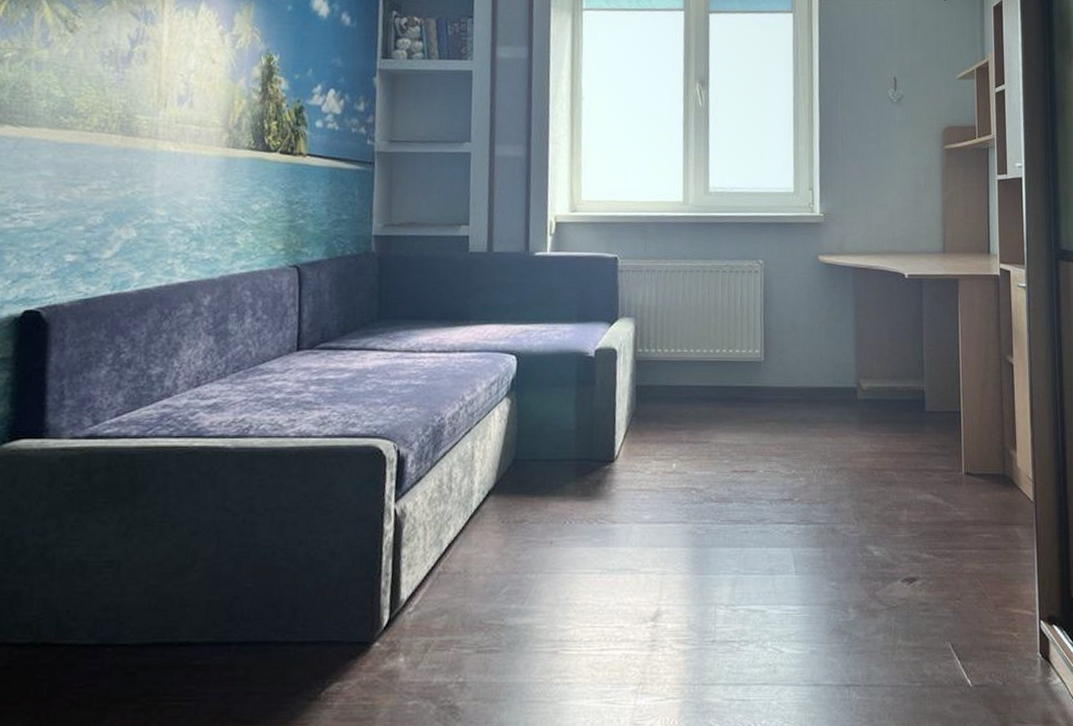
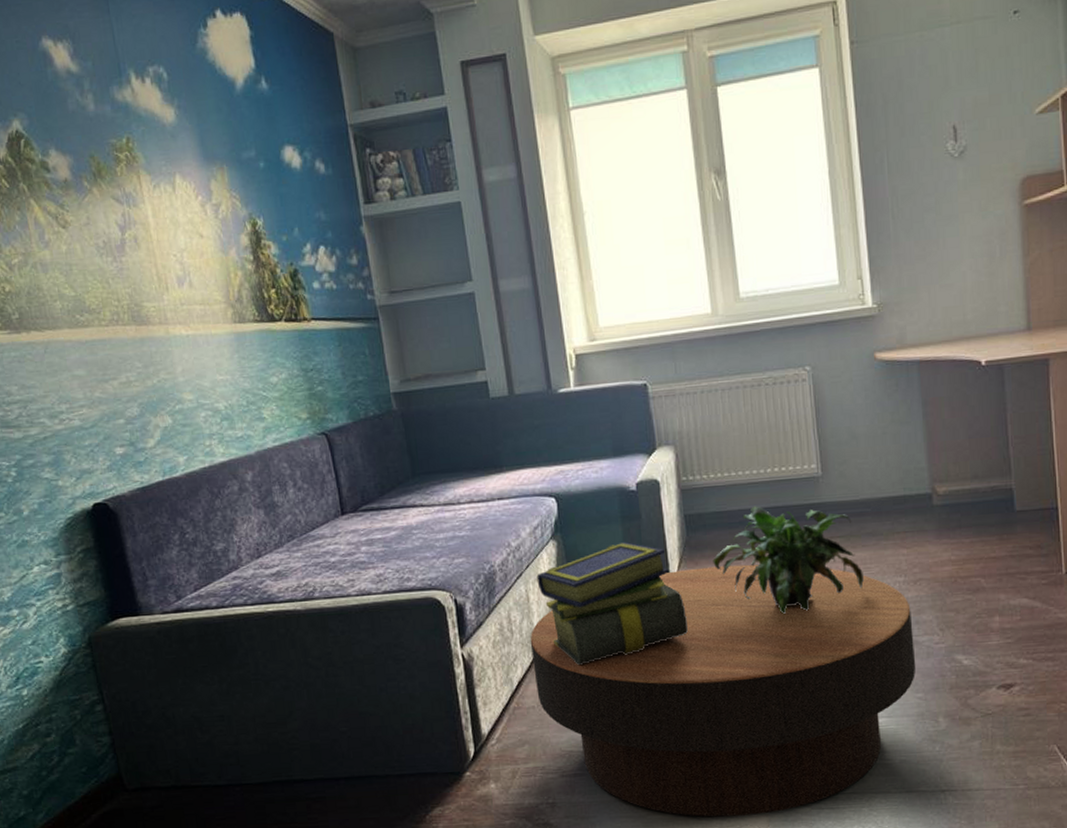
coffee table: none [465,439,832,705] -> present [530,564,917,817]
stack of books: none [484,407,626,531] -> present [536,542,688,666]
potted plant: none [657,383,792,493] -> present [713,506,864,615]

